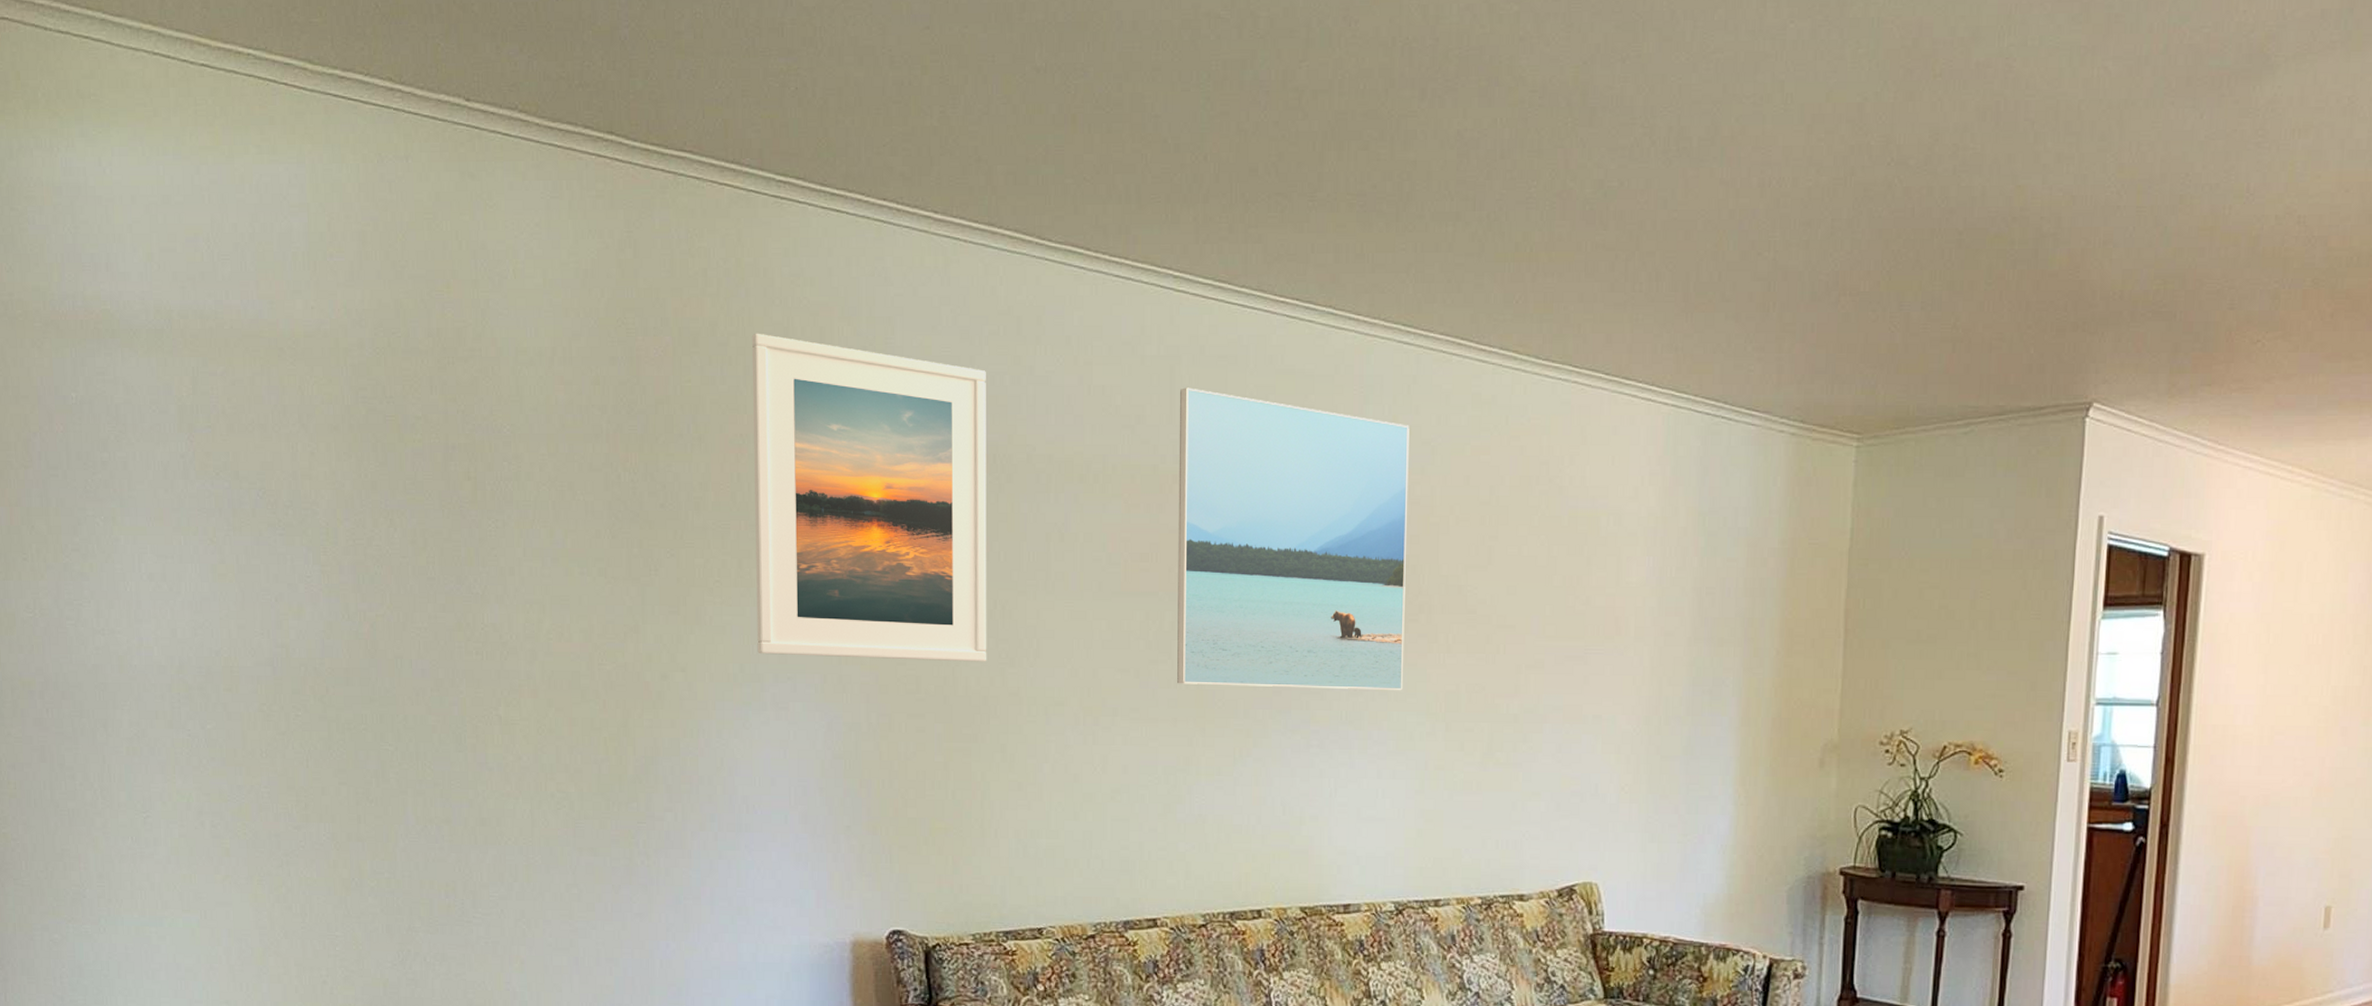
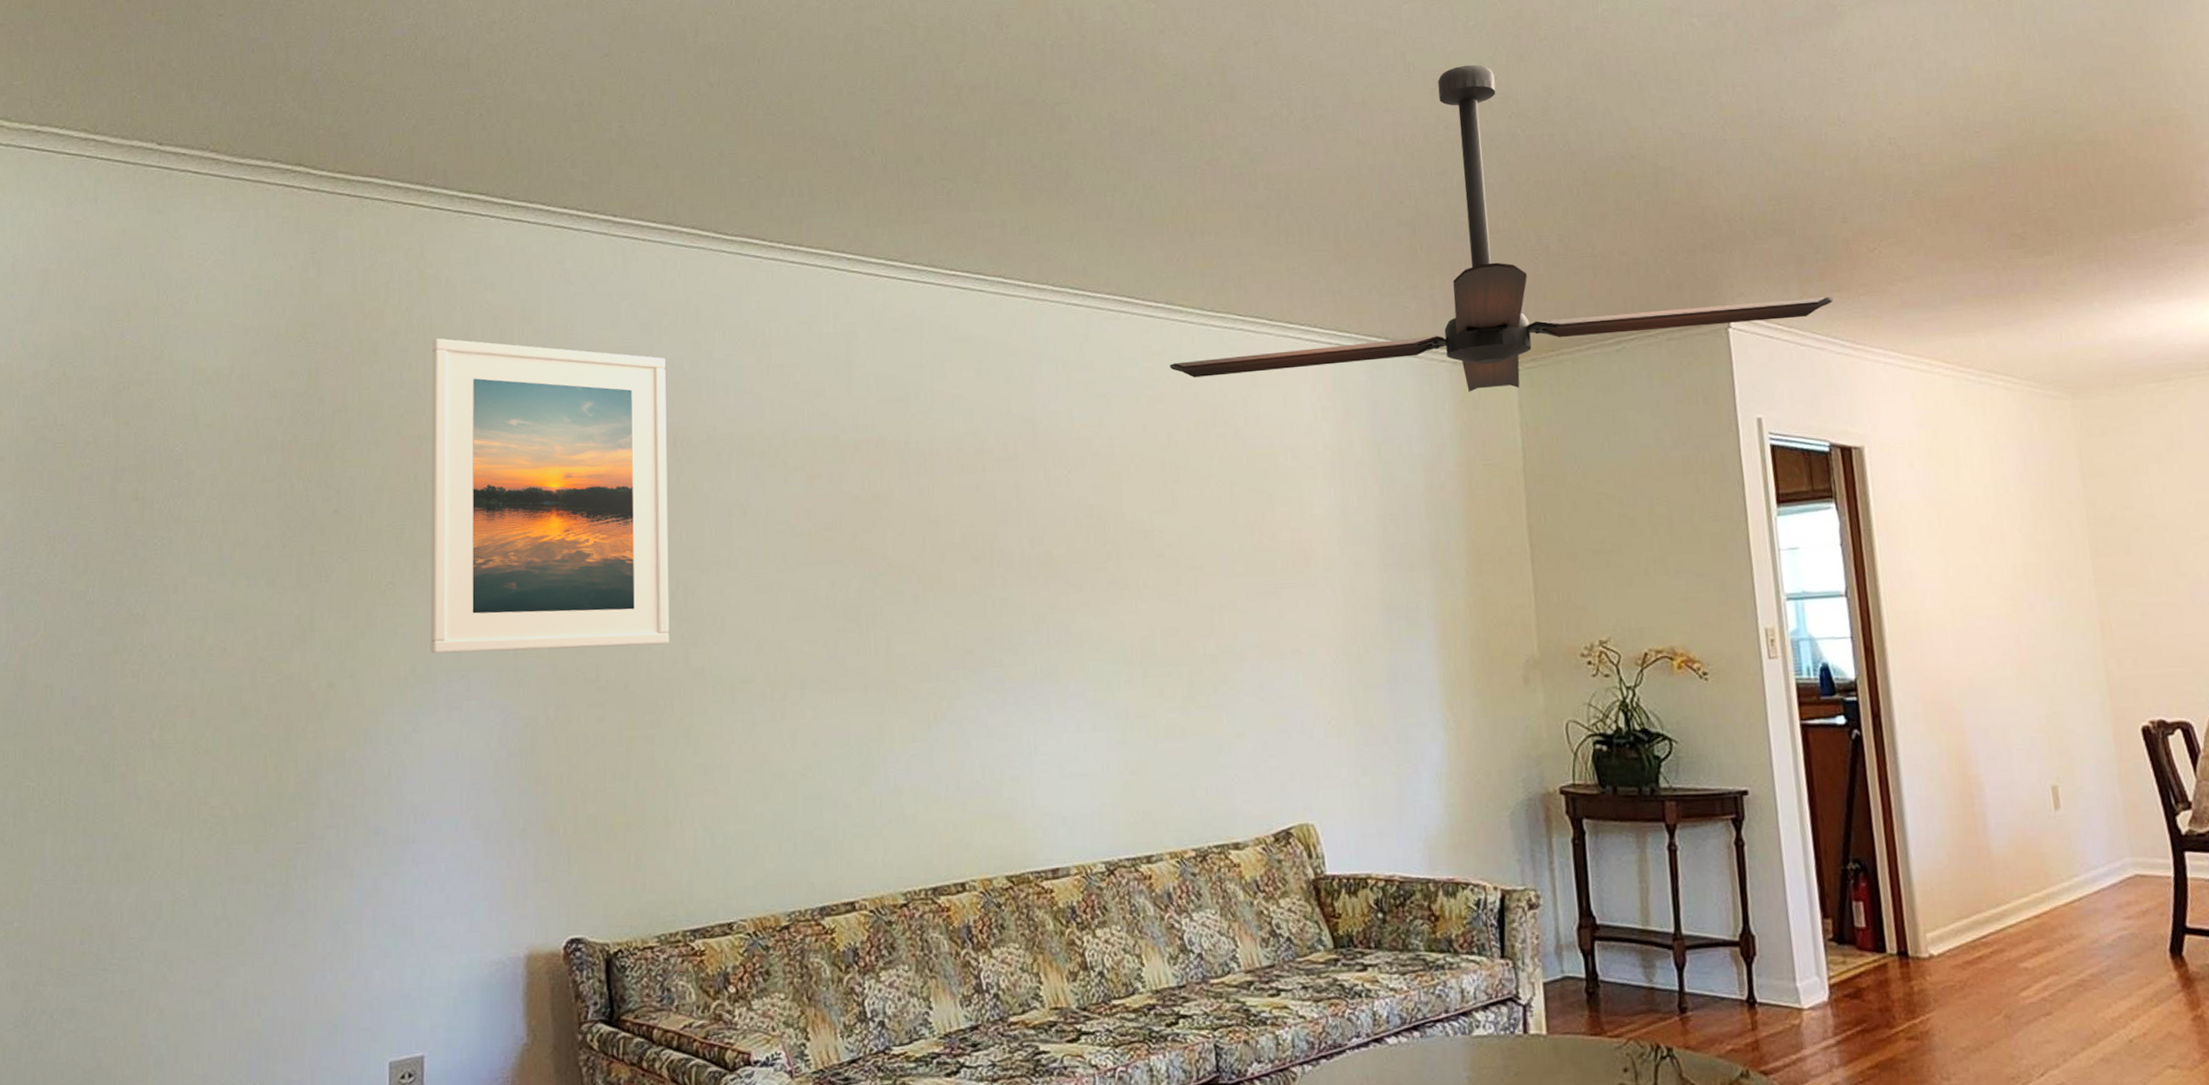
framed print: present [1177,387,1409,691] -> none [858,360,1096,651]
ceiling fan: none [1498,100,2203,466] -> present [1170,64,1833,392]

